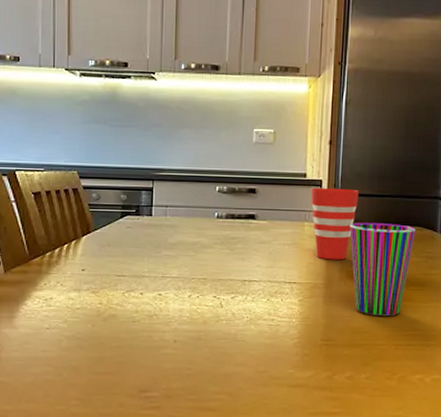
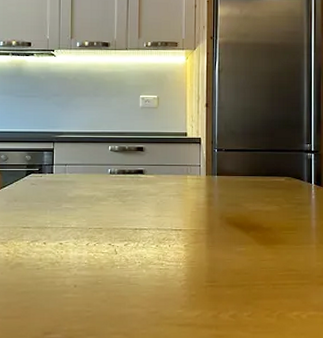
cup: present [310,187,359,260] -> none [191,145,233,209]
cup: present [349,222,415,317] -> none [227,174,285,259]

